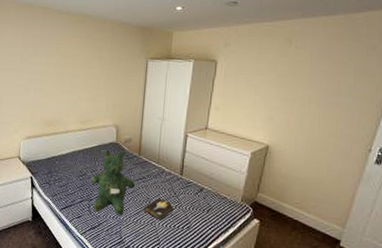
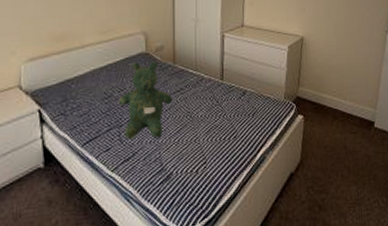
hardback book: present [144,198,174,221] -> none [185,109,218,136]

